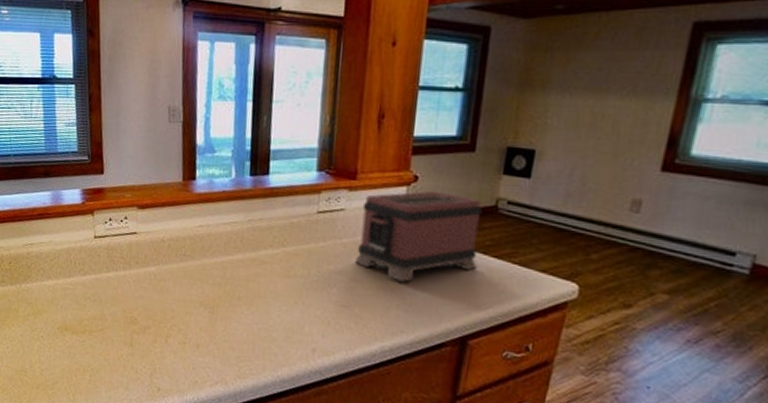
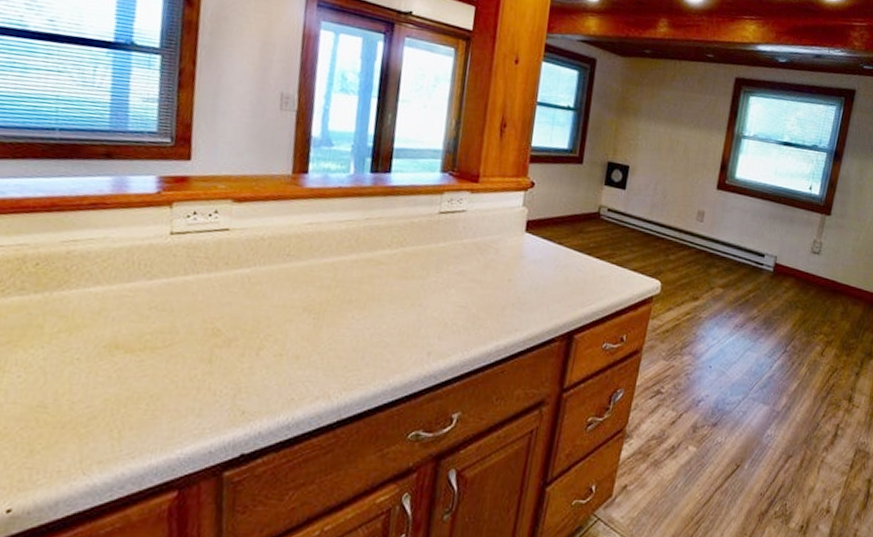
toaster: present [354,190,482,282] -> none [473,196,587,281]

